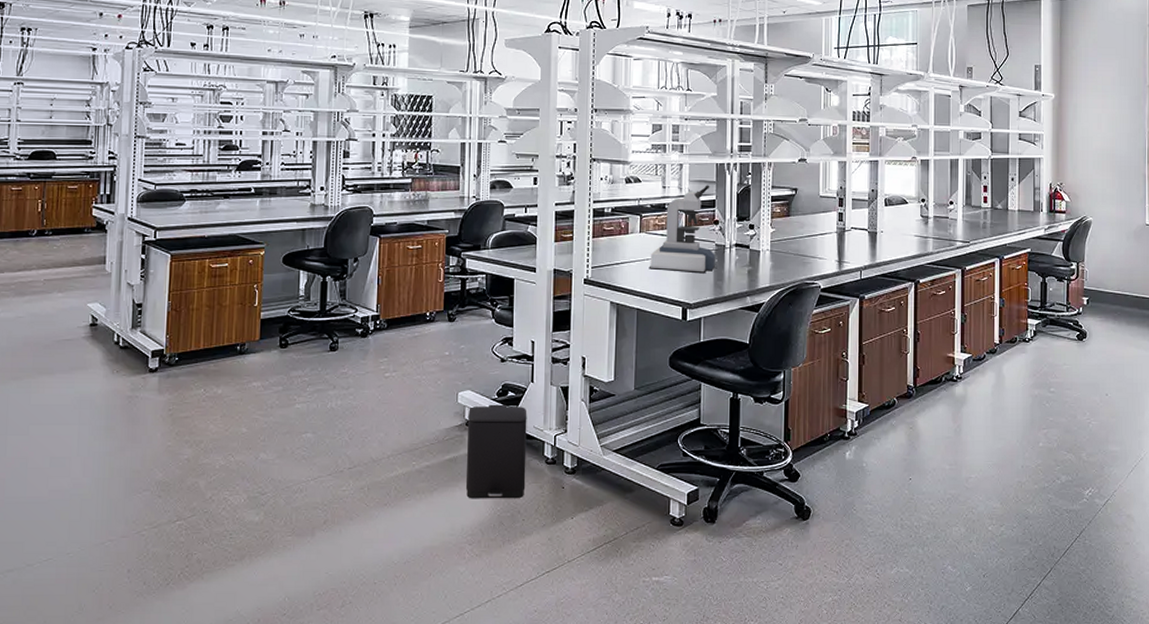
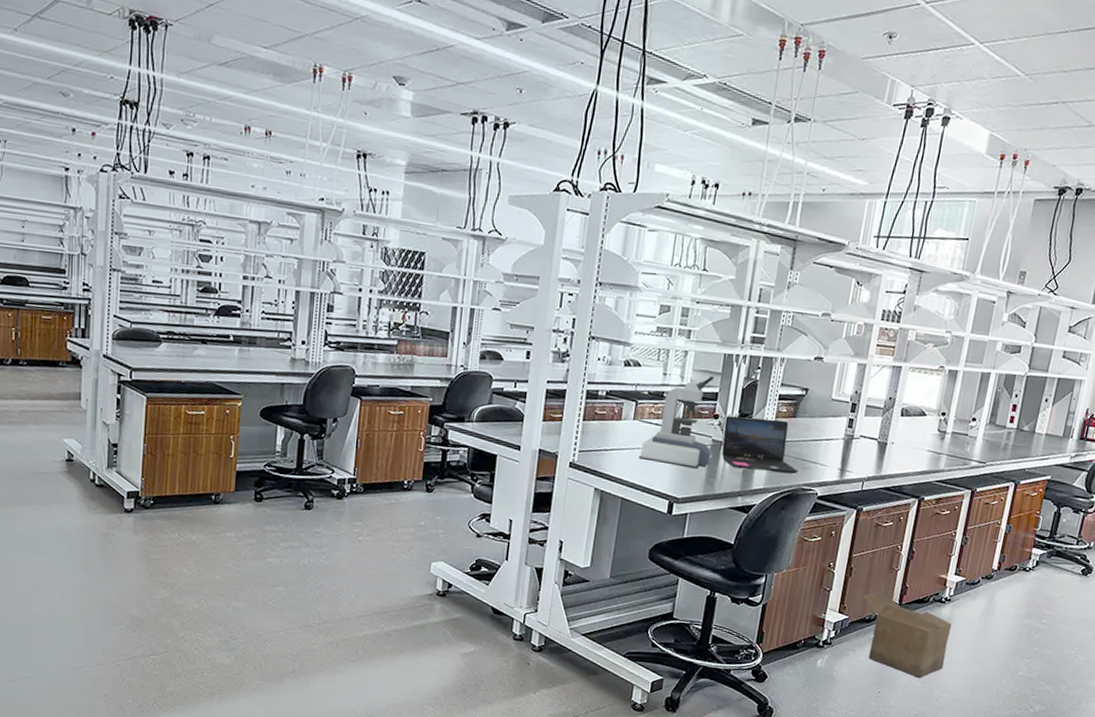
pedal bin: present [465,404,527,499] -> none [432,577,499,670]
laptop: none [725,220,799,270] -> present [721,416,798,474]
cardboard box: none [878,377,967,460] -> present [862,592,952,678]

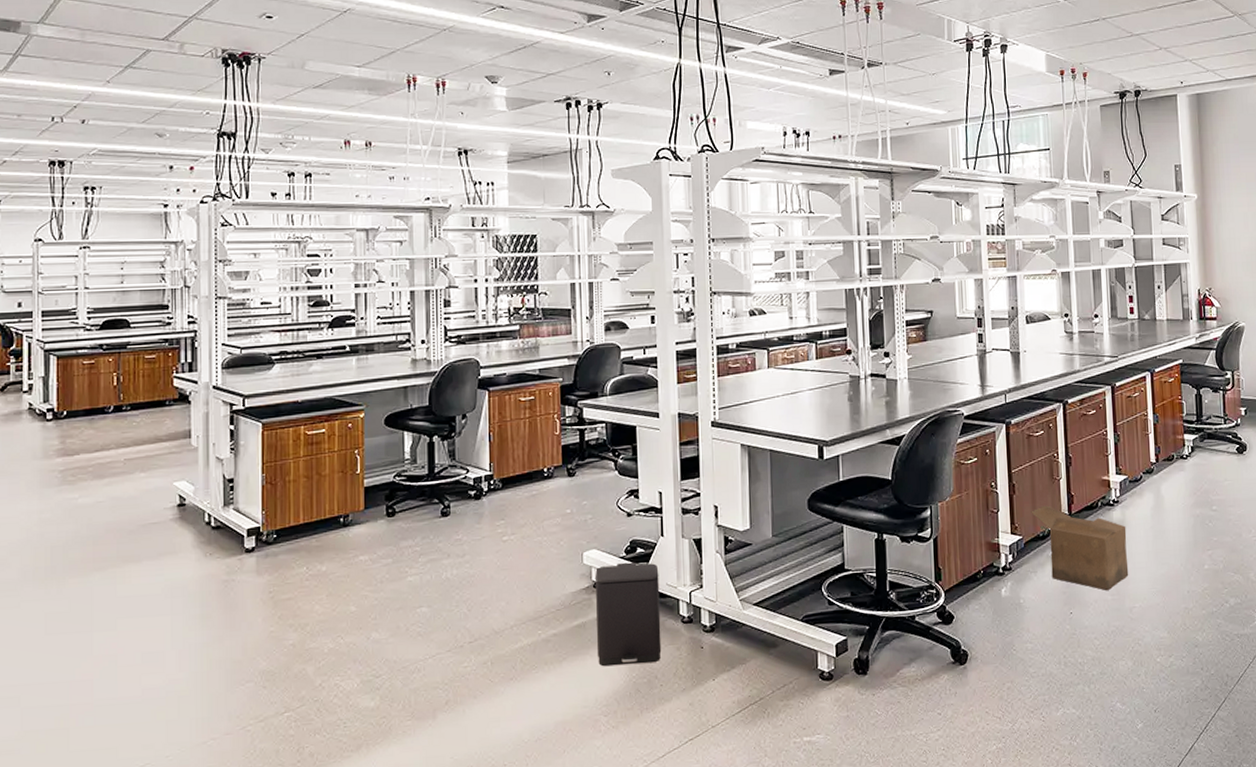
pedal bin: none [432,577,499,670] -> present [594,562,662,667]
microscope: present [638,376,715,469] -> none [780,312,850,408]
laptop: present [721,416,798,474] -> none [858,345,940,401]

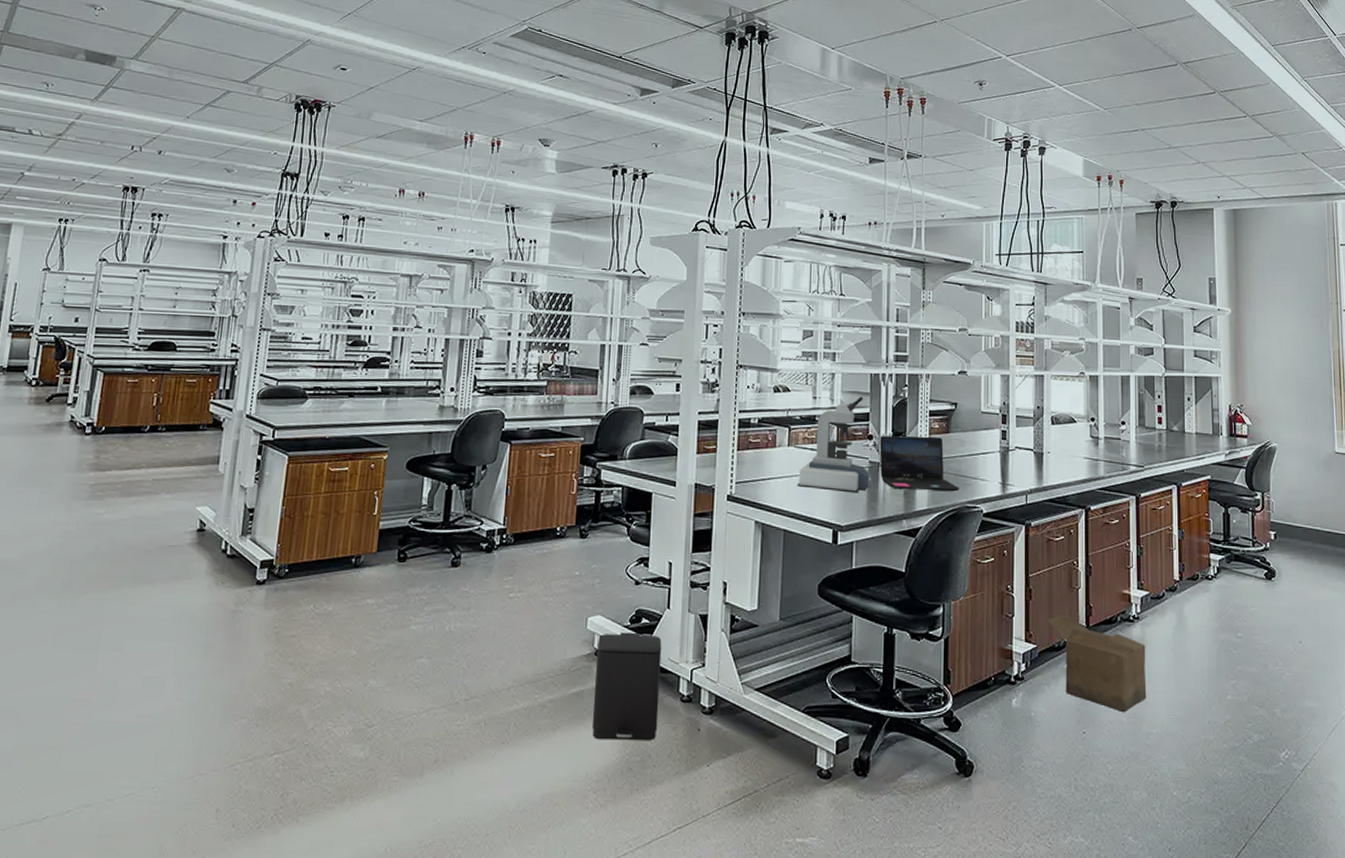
microscope: none [780,312,850,408] -> present [797,396,869,493]
laptop: none [858,345,940,401] -> present [879,435,960,492]

